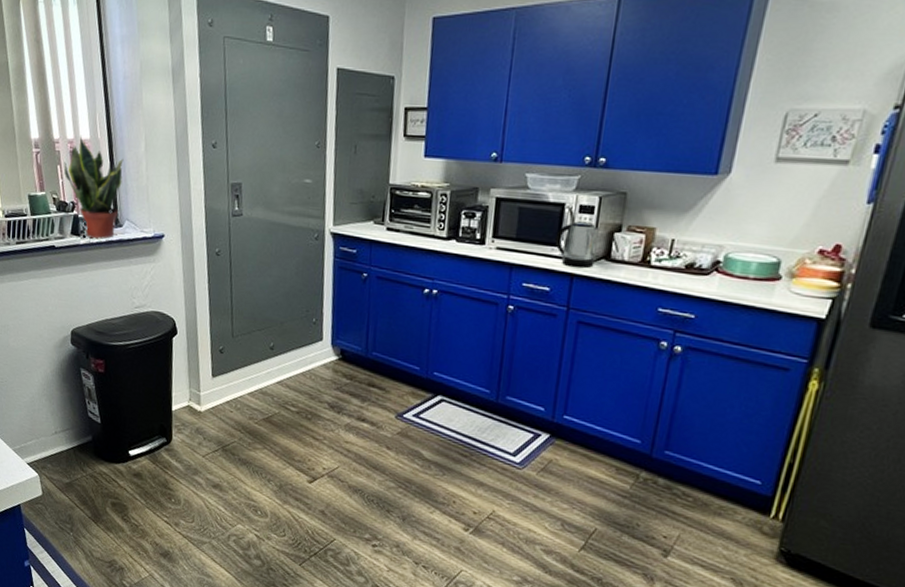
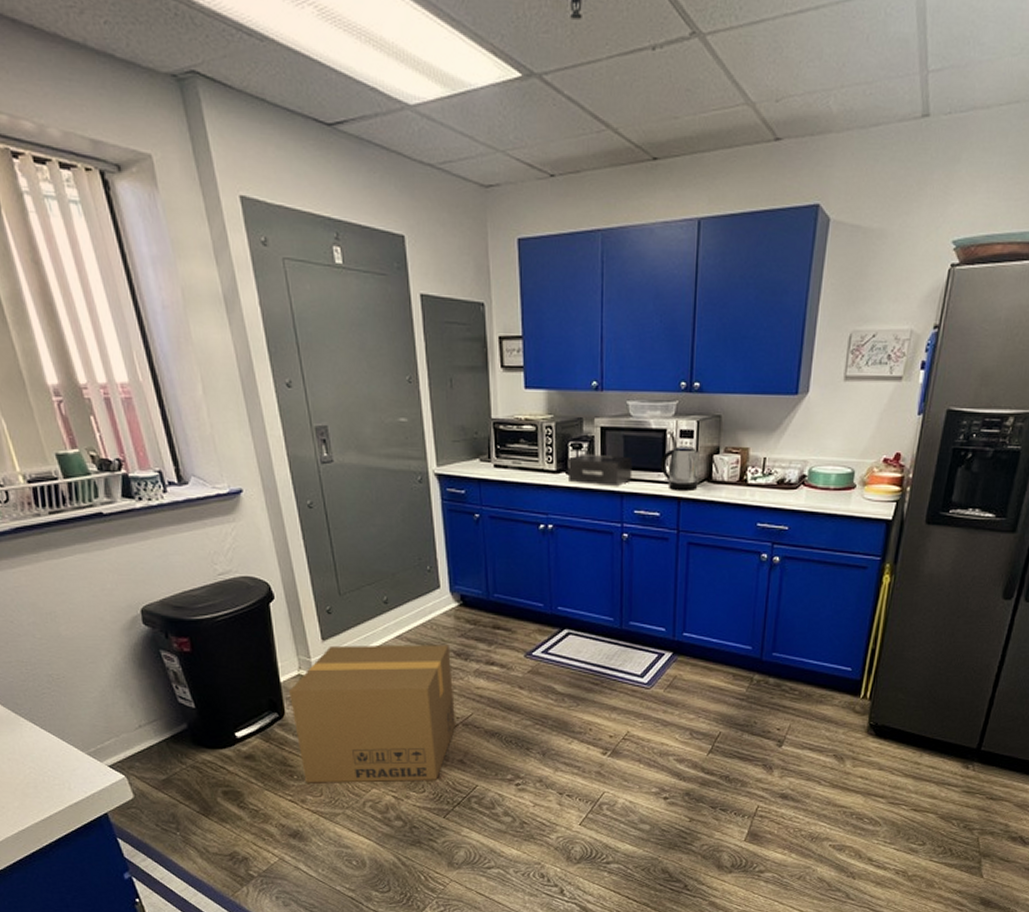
potted plant: present [64,135,124,240] -> none [98,378,181,501]
cardboard box: none [177,382,325,527] -> present [288,644,457,783]
box: none [457,222,526,259] -> present [567,453,633,487]

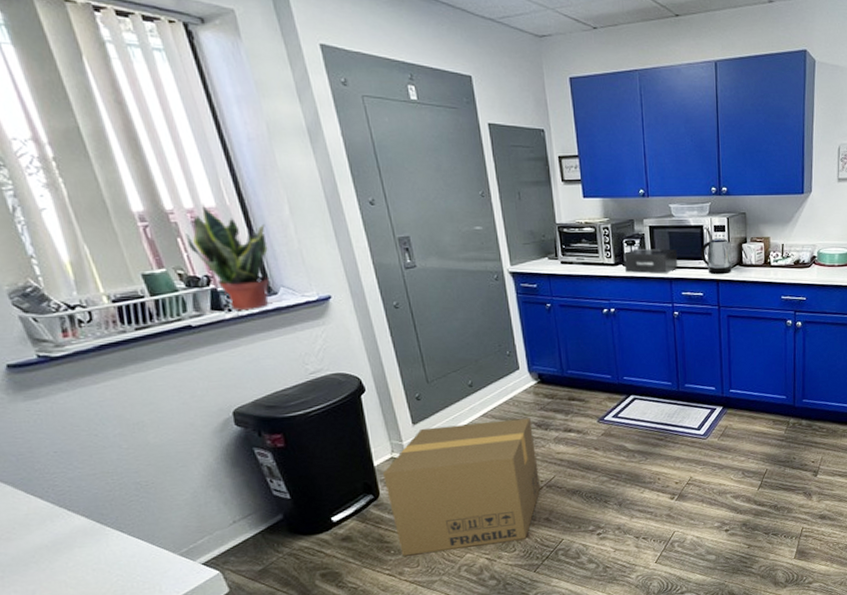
potted plant: none [98,378,181,501] -> present [186,203,270,311]

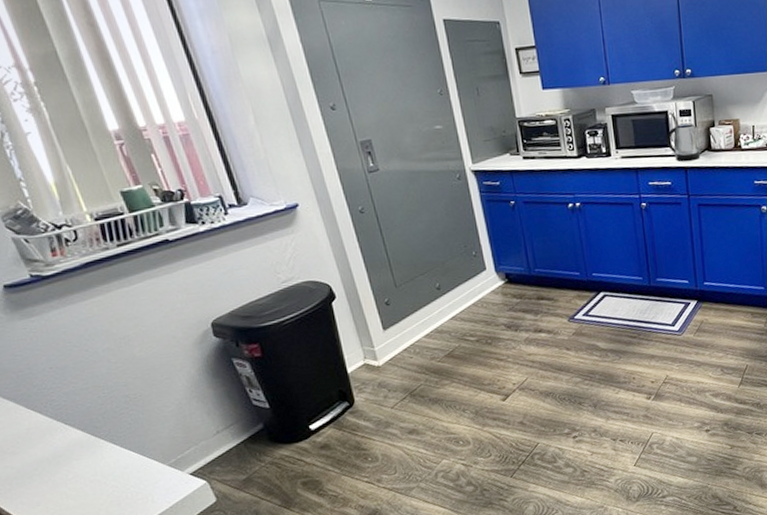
potted plant: present [186,203,270,311] -> none [159,118,240,224]
cardboard box: present [382,418,541,557] -> none [356,319,514,464]
box: present [623,248,678,275] -> none [586,137,644,165]

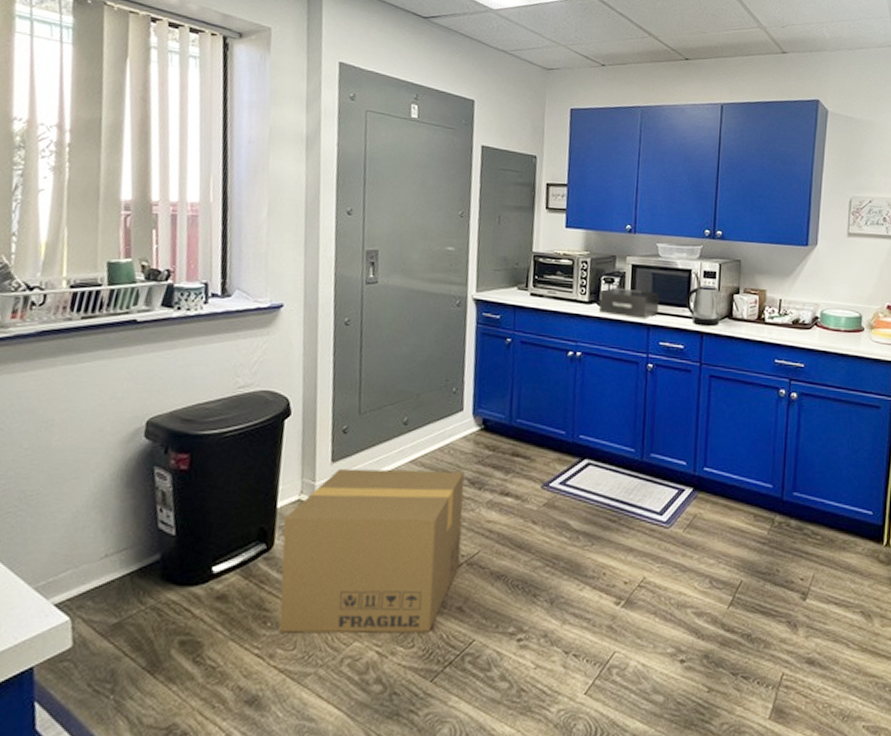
cardboard box: none [356,319,514,464] -> present [279,468,465,634]
box: none [586,137,644,165] -> present [598,287,660,320]

